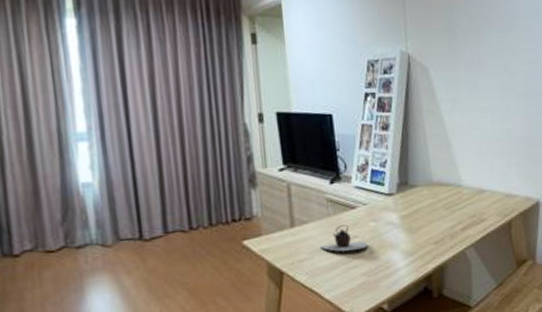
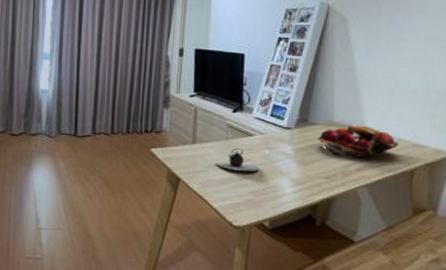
fruit basket: none [420,181,494,217] -> present [317,125,399,158]

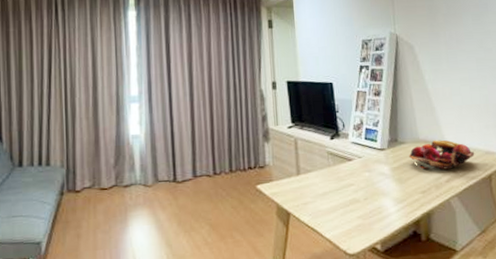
teapot: present [215,148,259,171] -> none [322,174,363,197]

